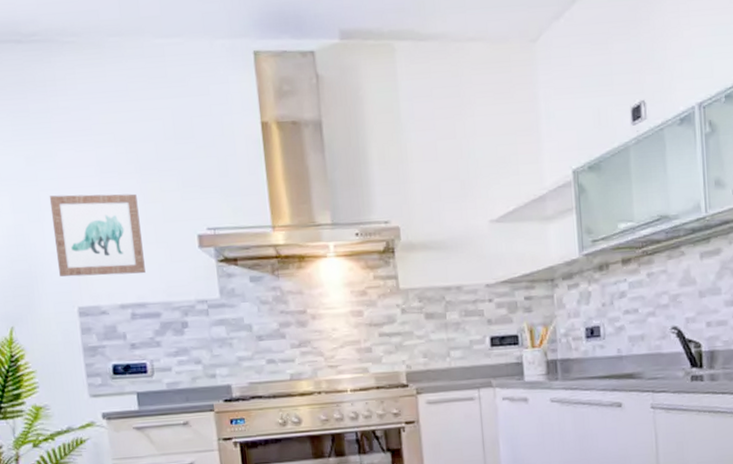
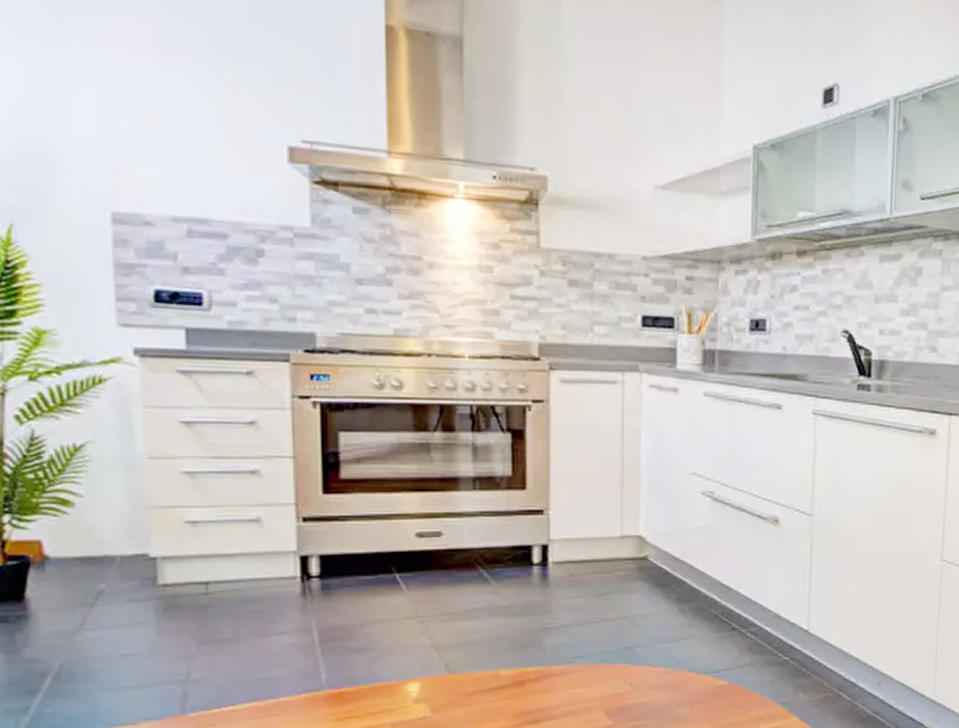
wall art: present [49,193,146,277] -> none [82,65,212,183]

